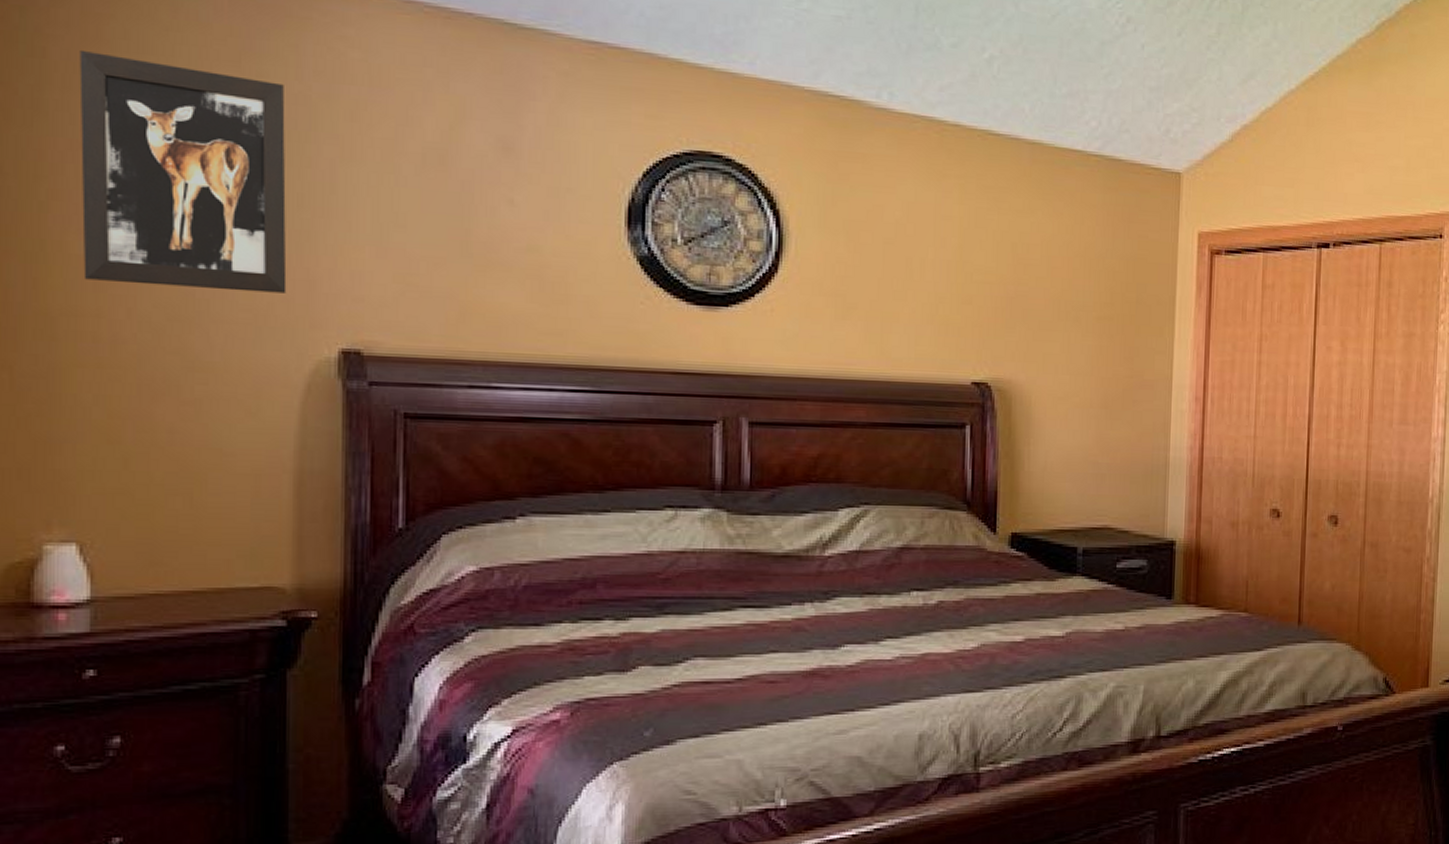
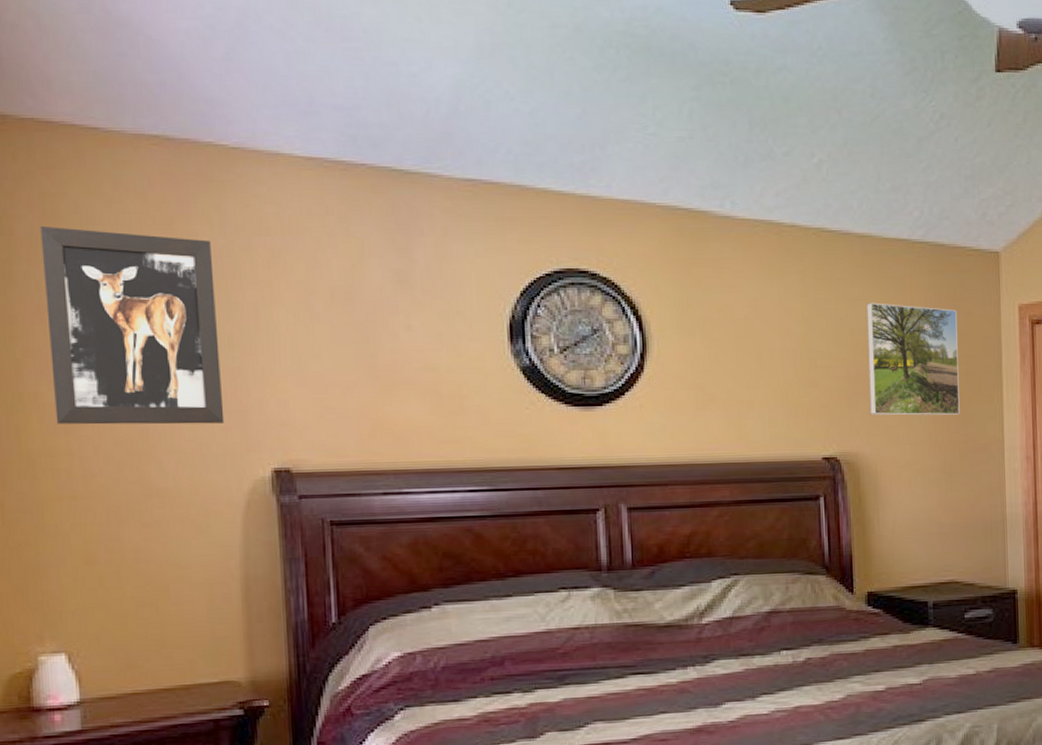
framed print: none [1028,216,1131,346] -> present [866,302,960,416]

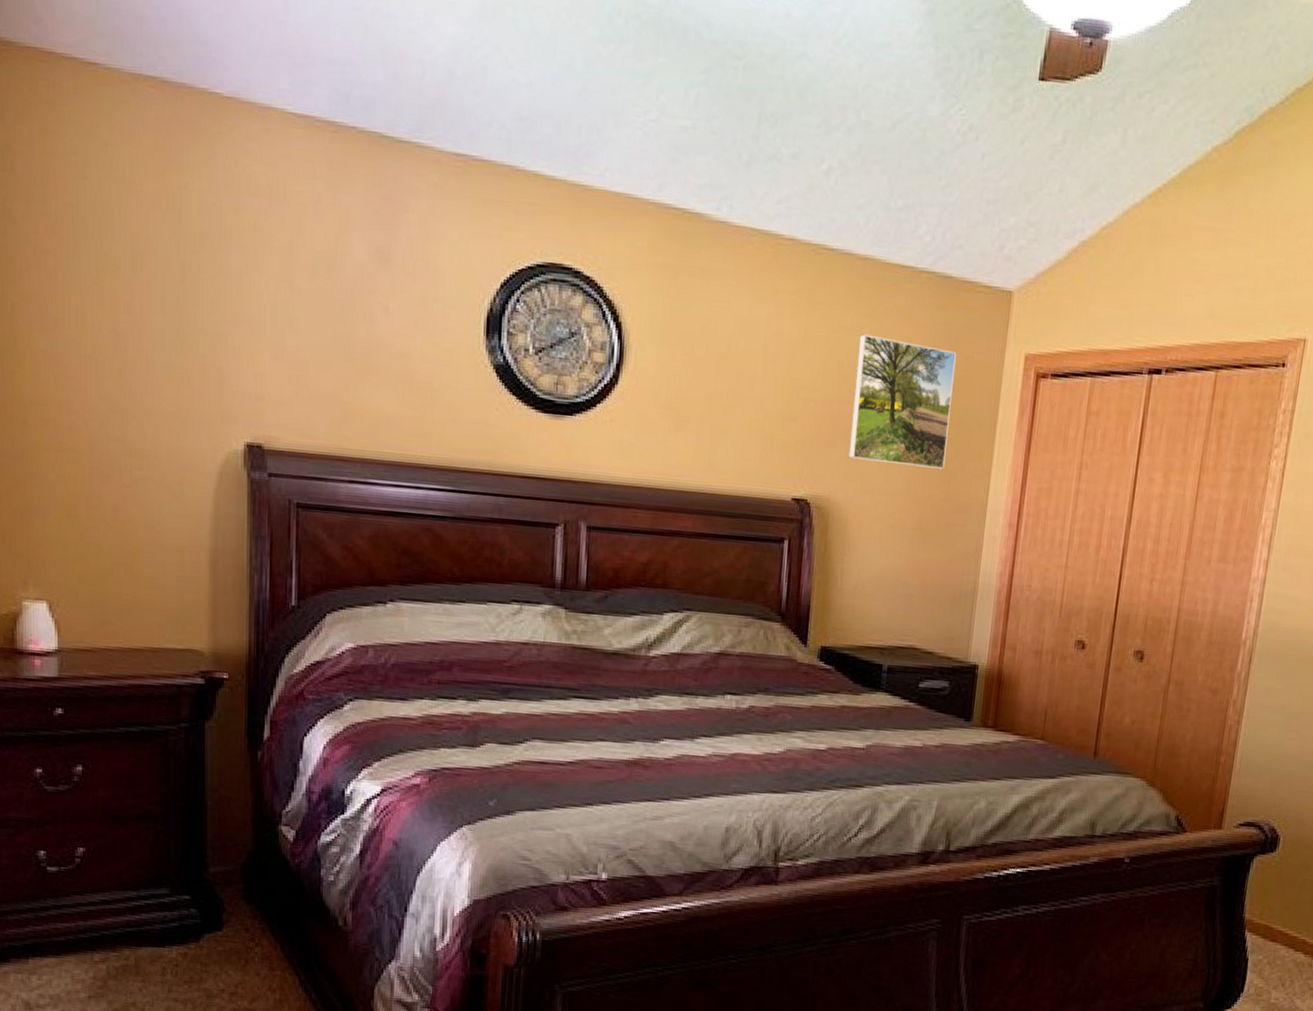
wall art: present [40,227,225,425] -> none [39,165,203,390]

